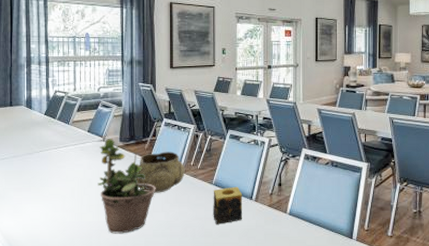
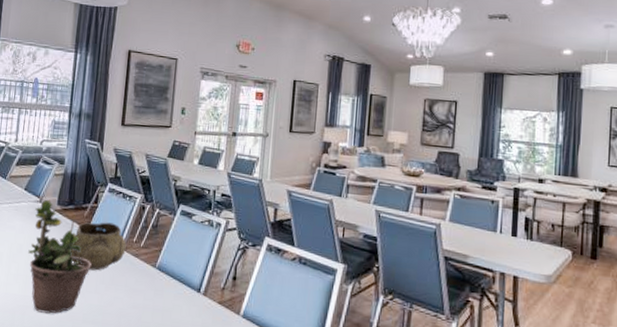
candle: present [213,186,243,224] -> none [152,273,190,318]

